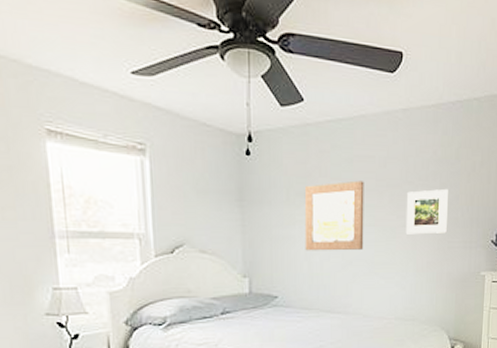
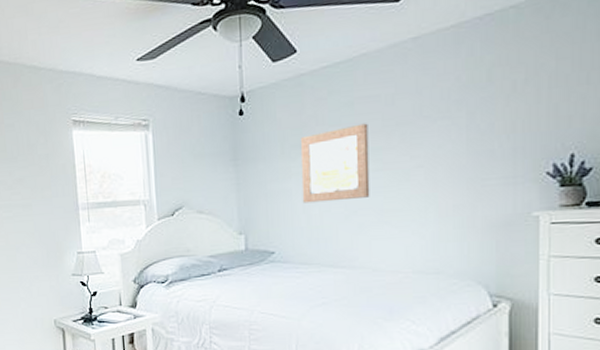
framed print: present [405,188,448,235] -> none [421,117,479,176]

